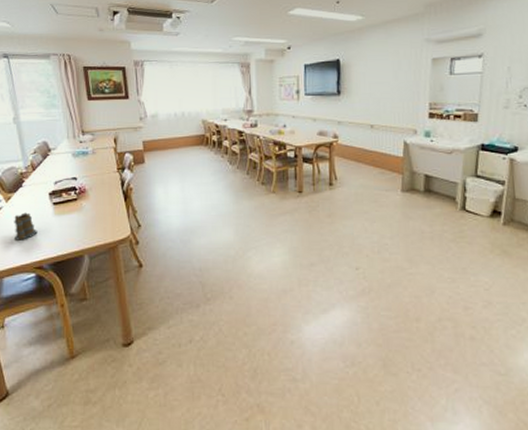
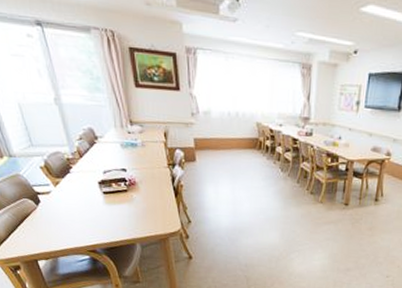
mug: present [14,212,38,240] -> none [64,198,89,225]

